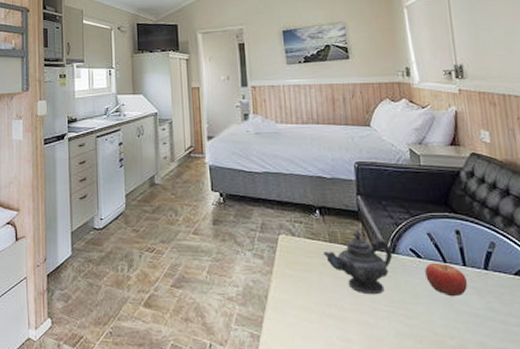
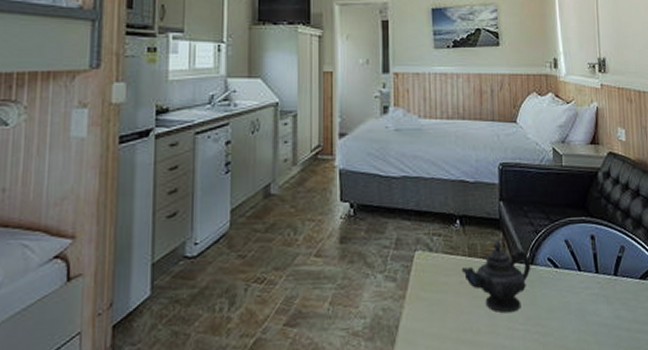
fruit: present [425,260,468,297] -> none [561,269,599,308]

